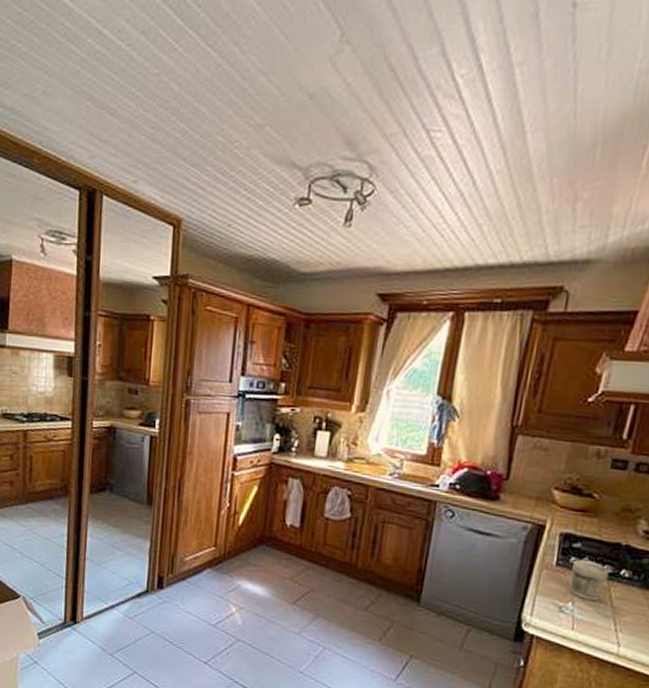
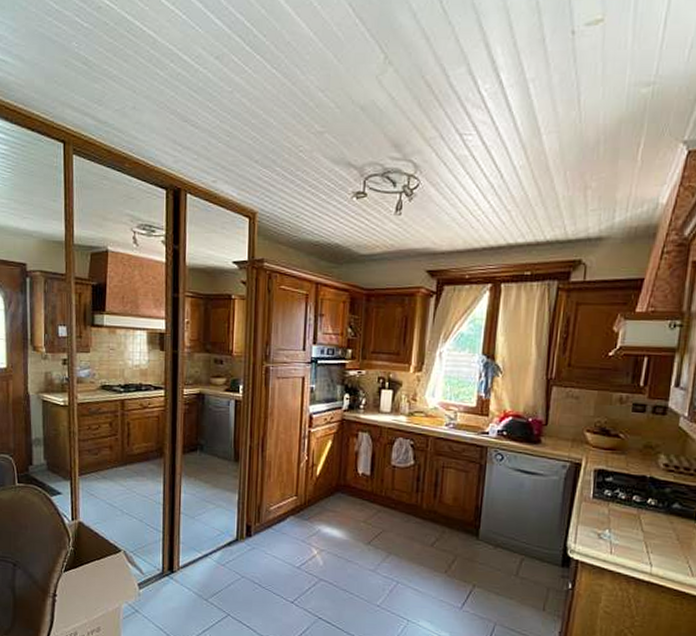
jar: present [568,559,609,601] -> none [605,491,638,527]

